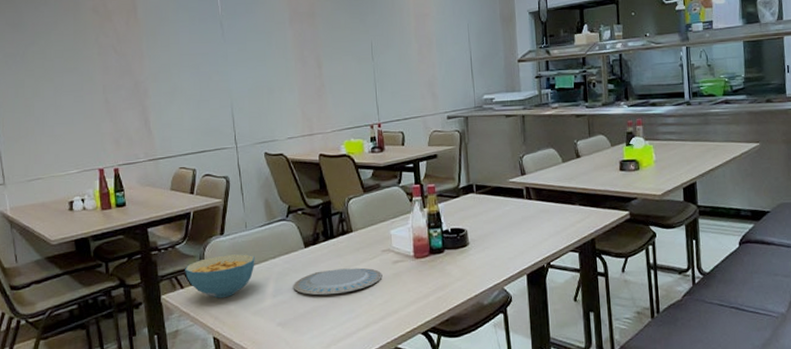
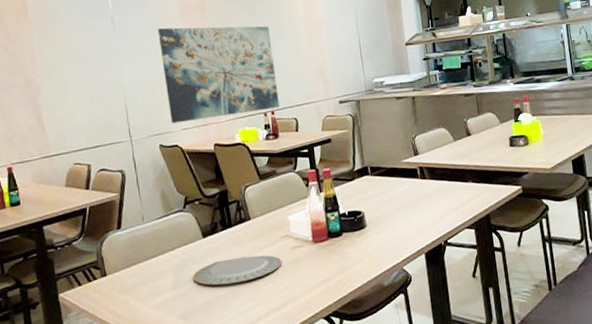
cereal bowl: present [185,254,255,299] -> none [82,247,154,294]
wall art: none [267,34,386,132] -> present [158,26,280,124]

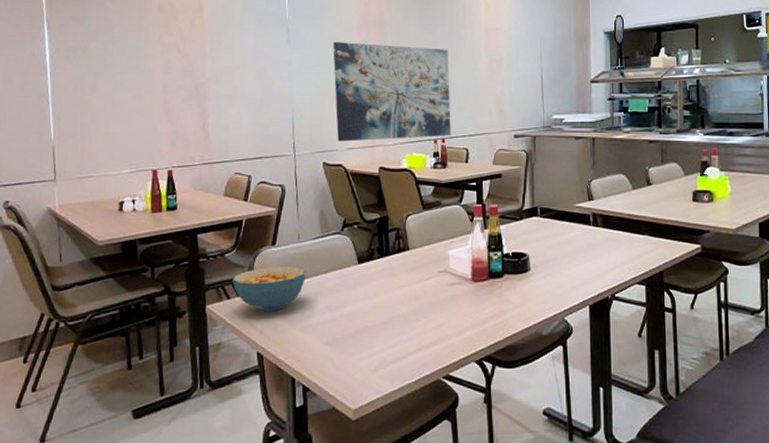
cereal bowl: none [82,247,154,294] -> present [233,266,306,312]
plate: present [192,255,282,286] -> none [343,288,438,315]

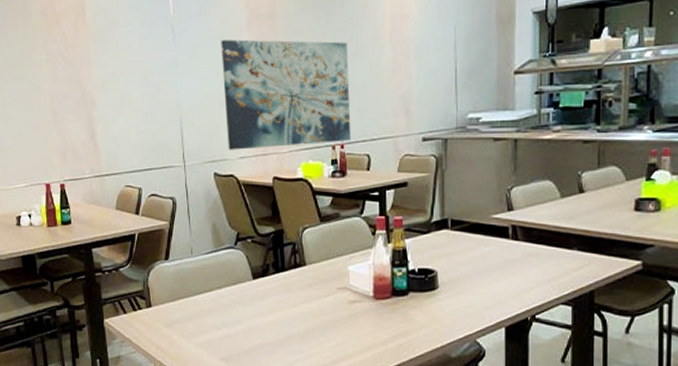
cereal bowl: present [233,266,306,312] -> none [128,281,200,327]

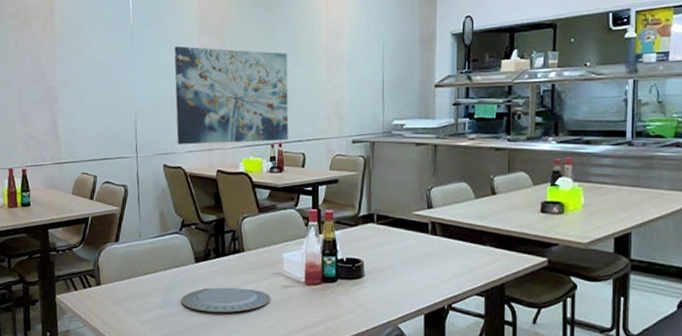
plate: none [238,305,337,333] -> present [180,287,271,313]

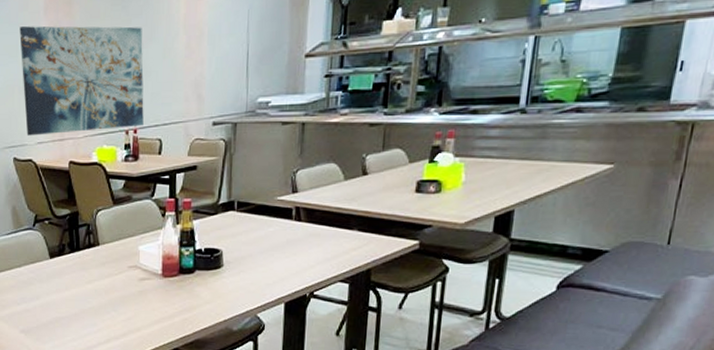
plate: present [180,287,271,313] -> none [36,282,127,307]

